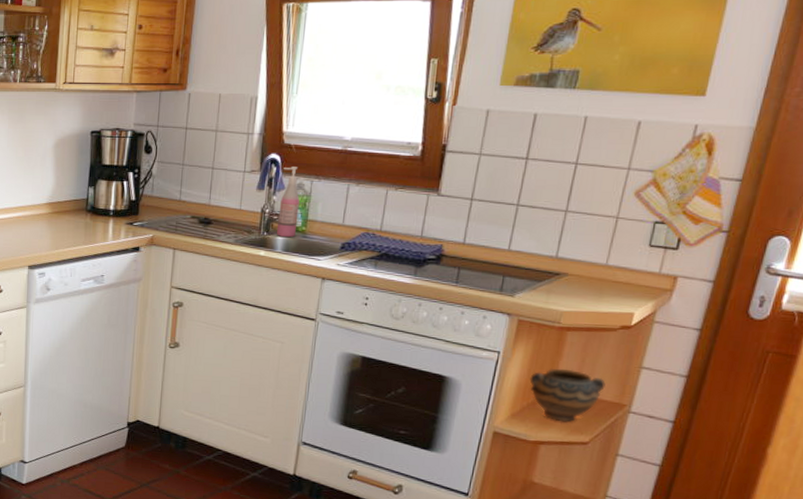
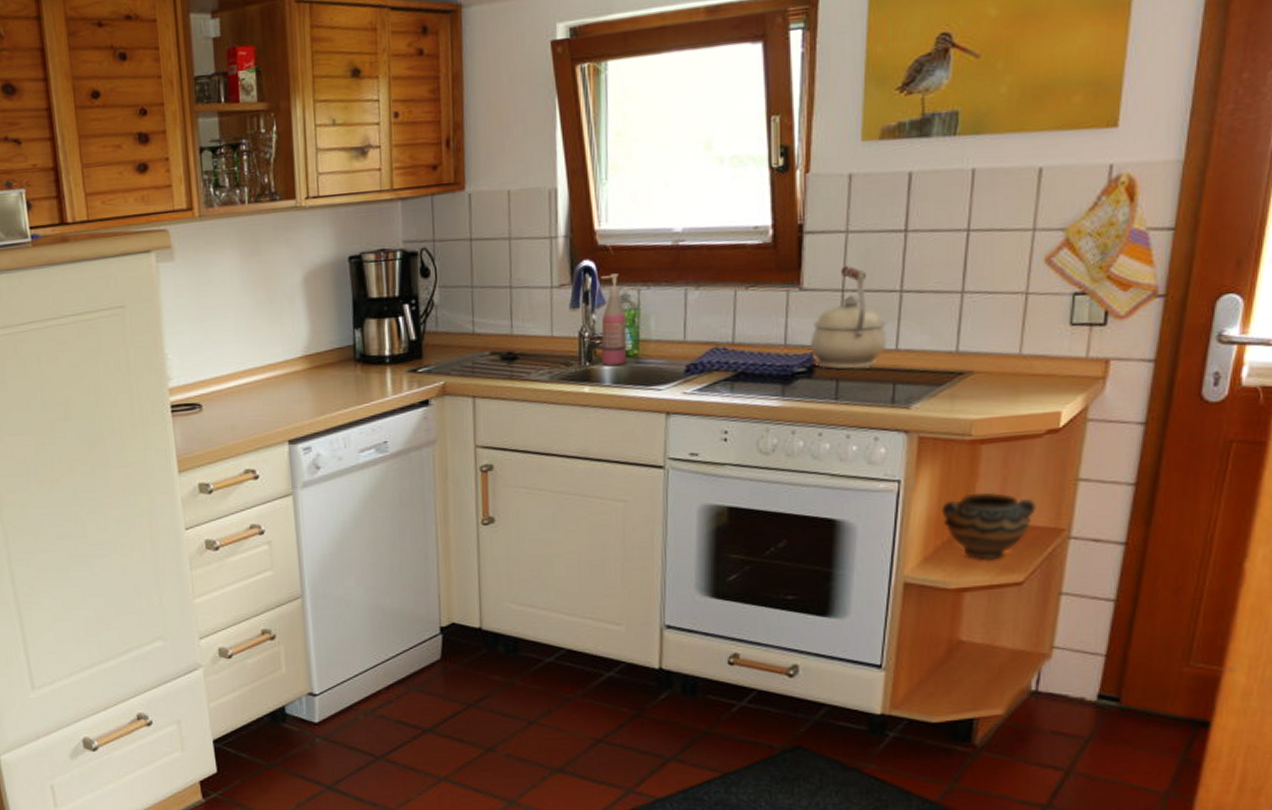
kettle: none [440,180,504,262] -> present [809,265,888,370]

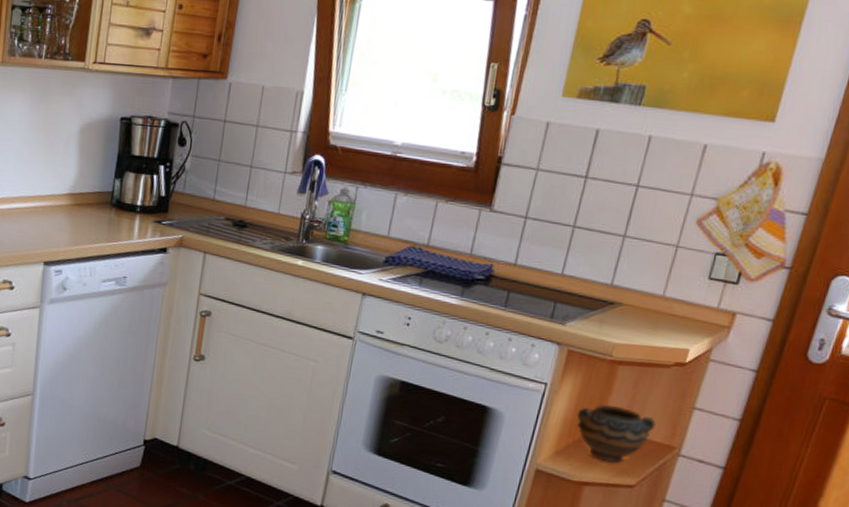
soap dispenser: present [601,273,627,366] -> none [316,170,343,248]
kettle: present [809,265,888,370] -> none [490,197,559,286]

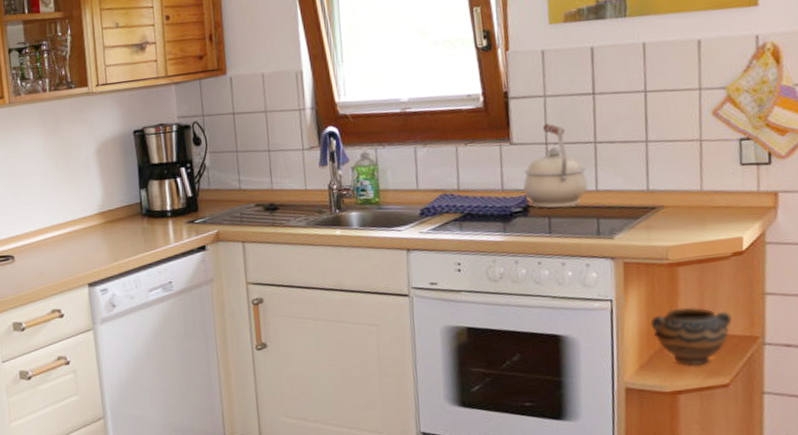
kettle: none [490,197,559,286] -> present [522,123,589,209]

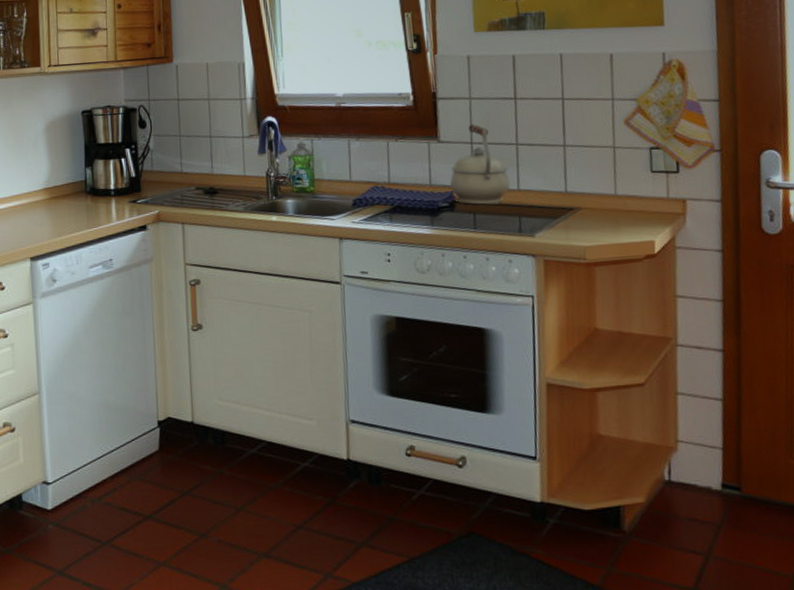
decorative pot: present [650,307,732,366] -> none [569,306,646,364]

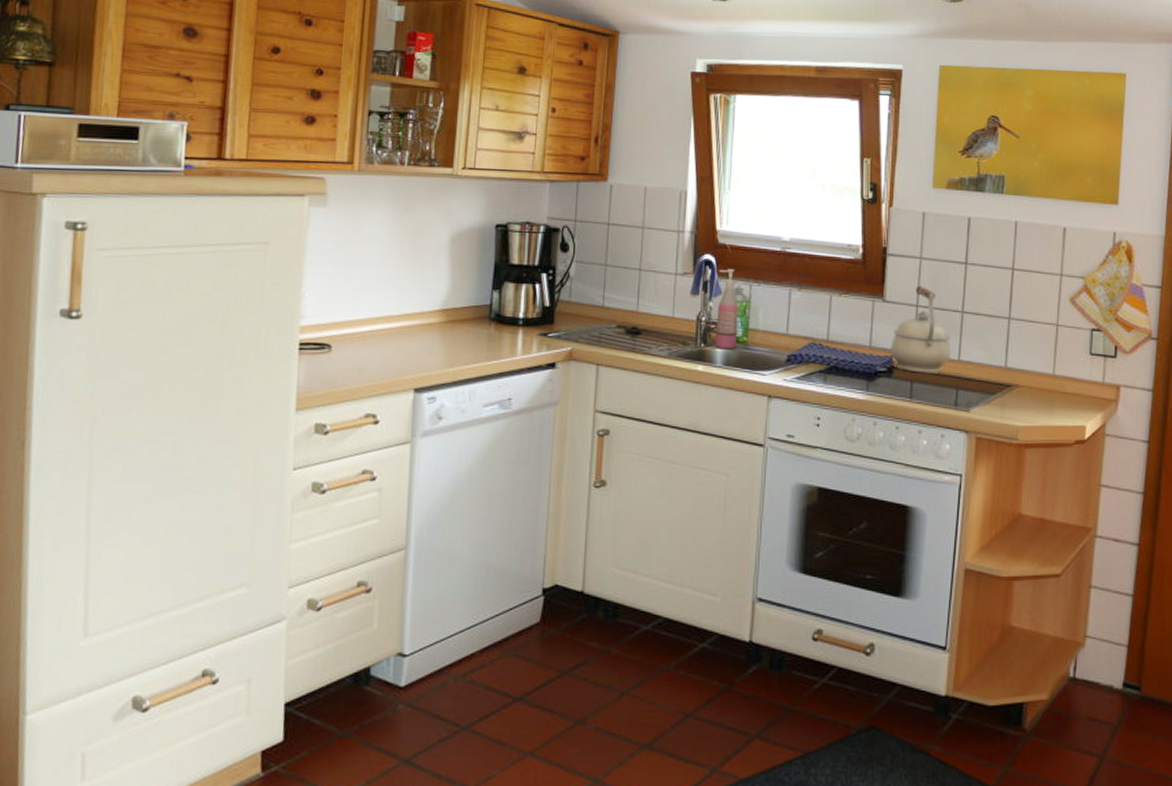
soap dispenser: none [281,127,305,200] -> present [714,269,739,350]

